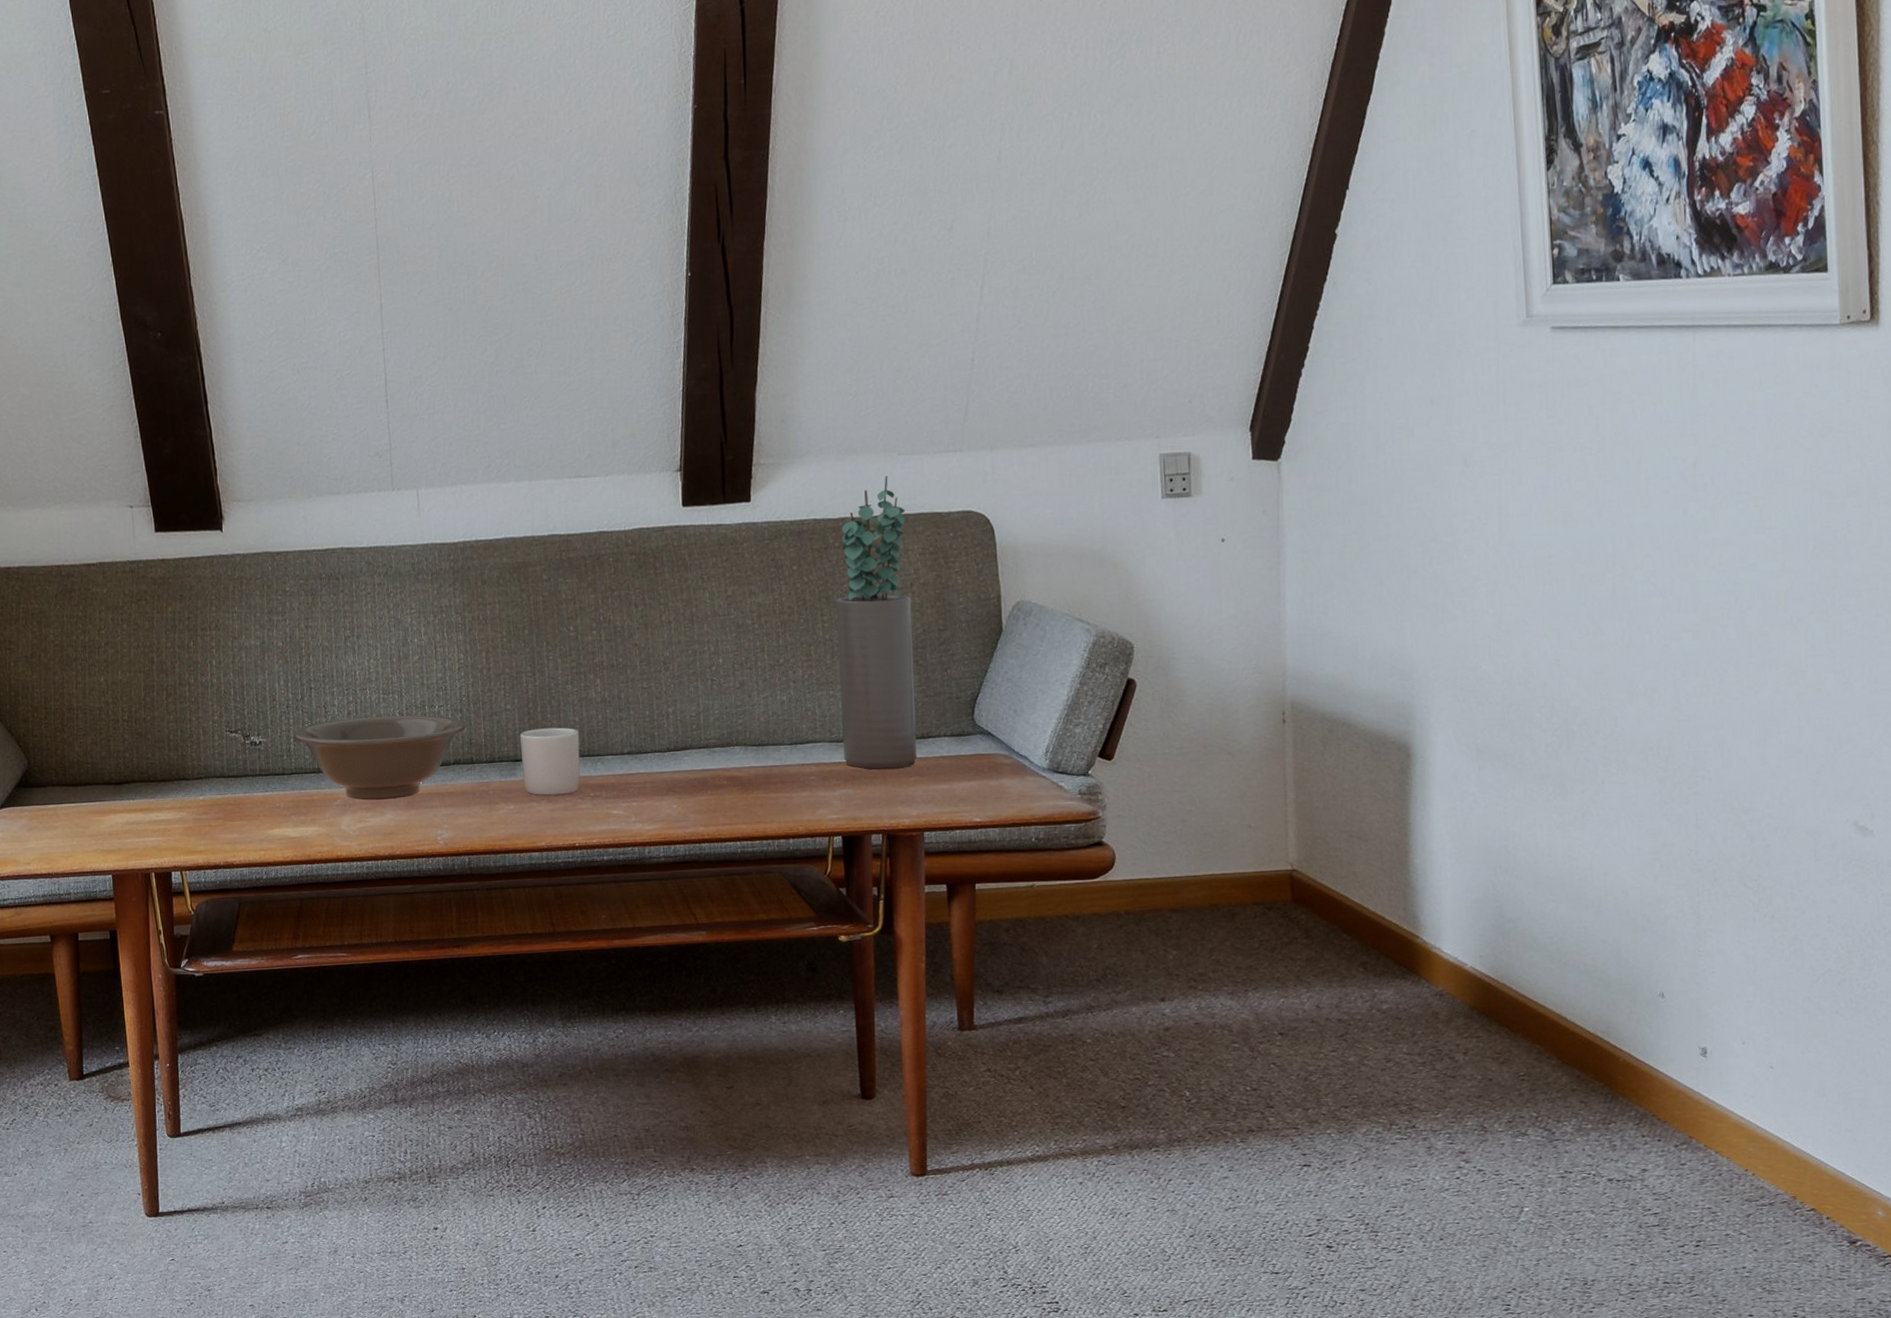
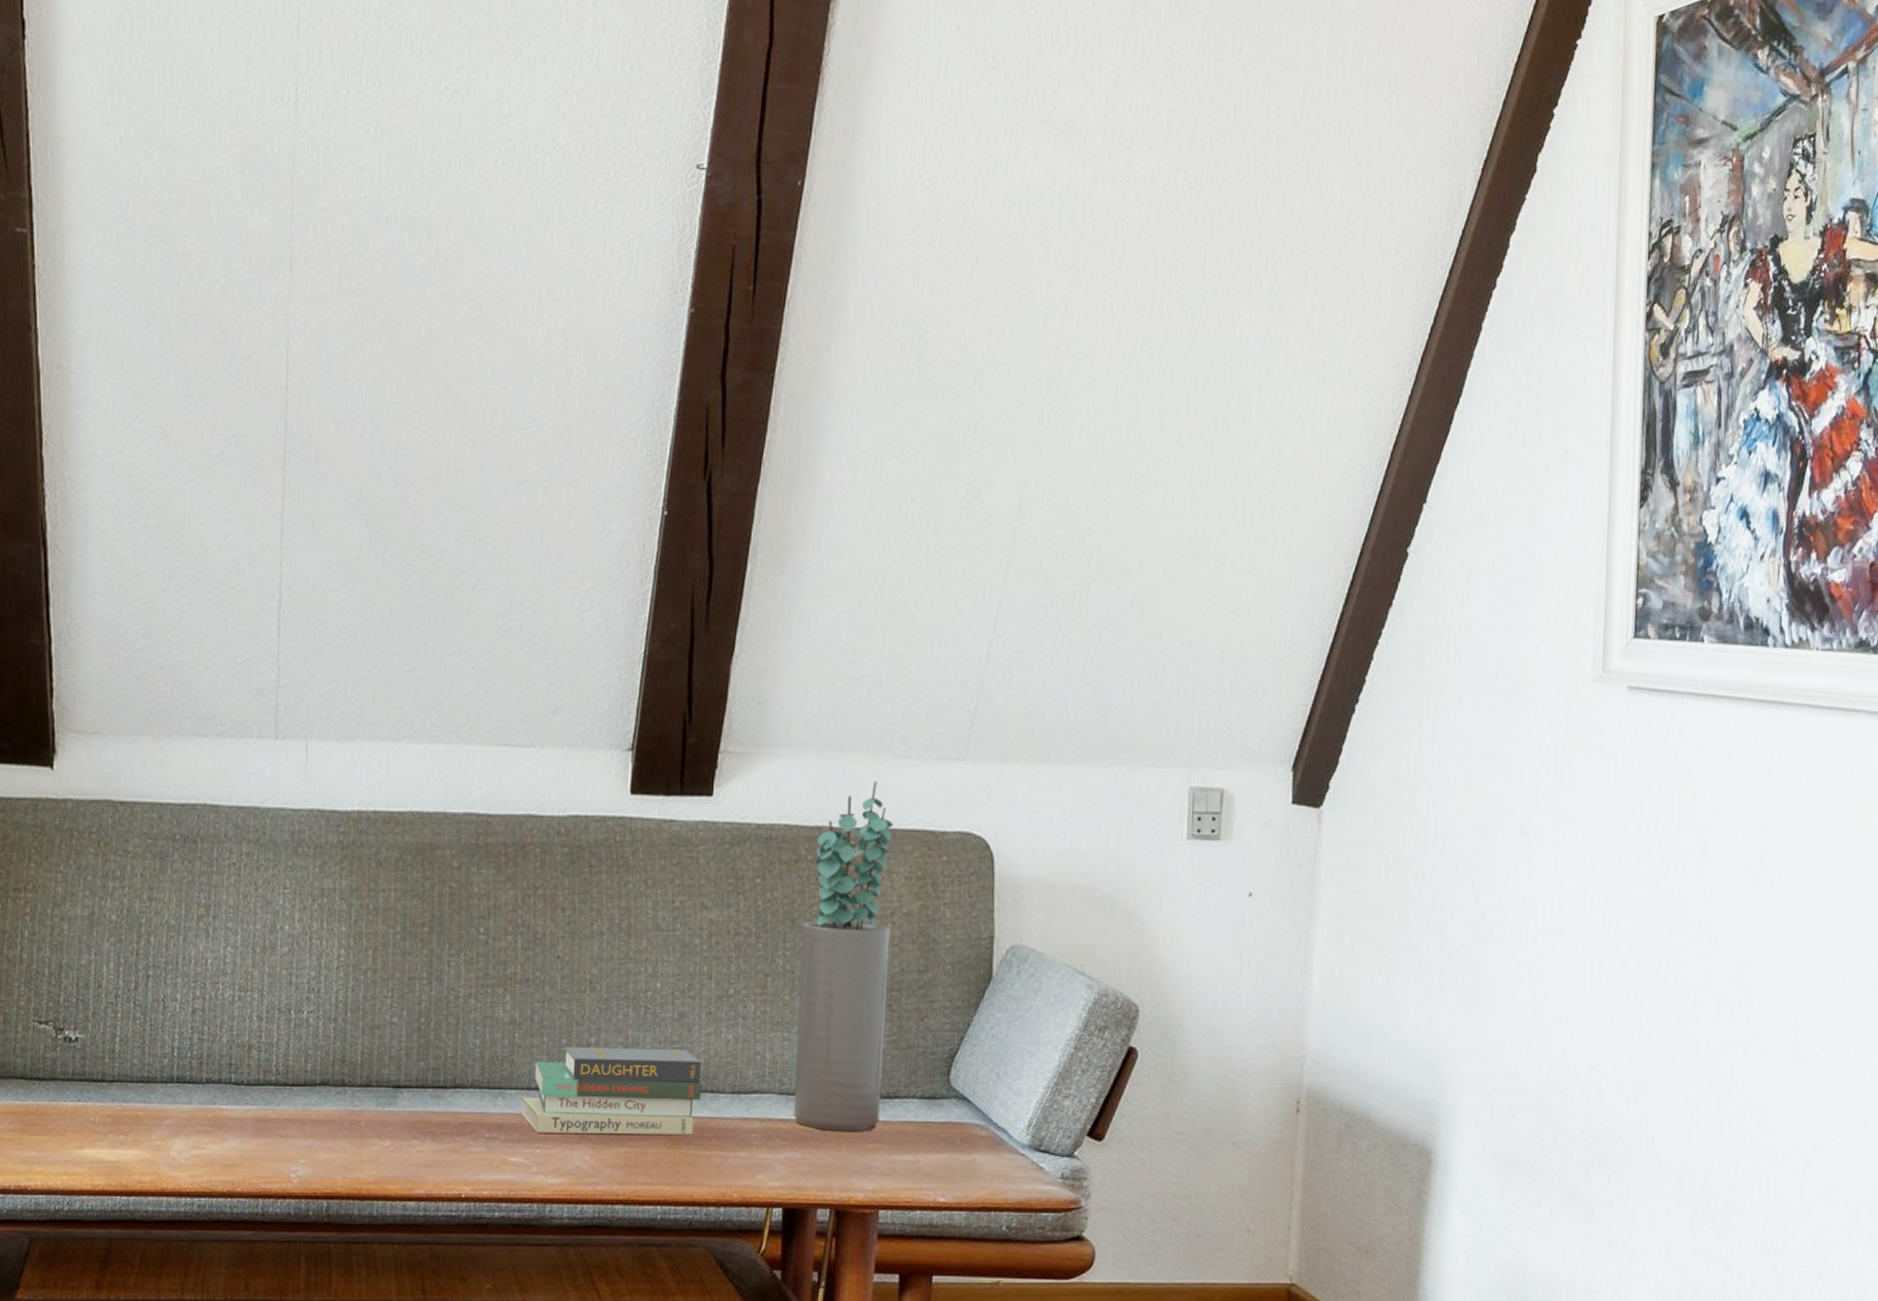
decorative bowl: present [292,715,466,800] -> none [118,1017,340,1122]
mug: present [519,727,581,796] -> none [404,1049,480,1133]
books: none [617,712,765,789] -> present [521,1046,701,1135]

